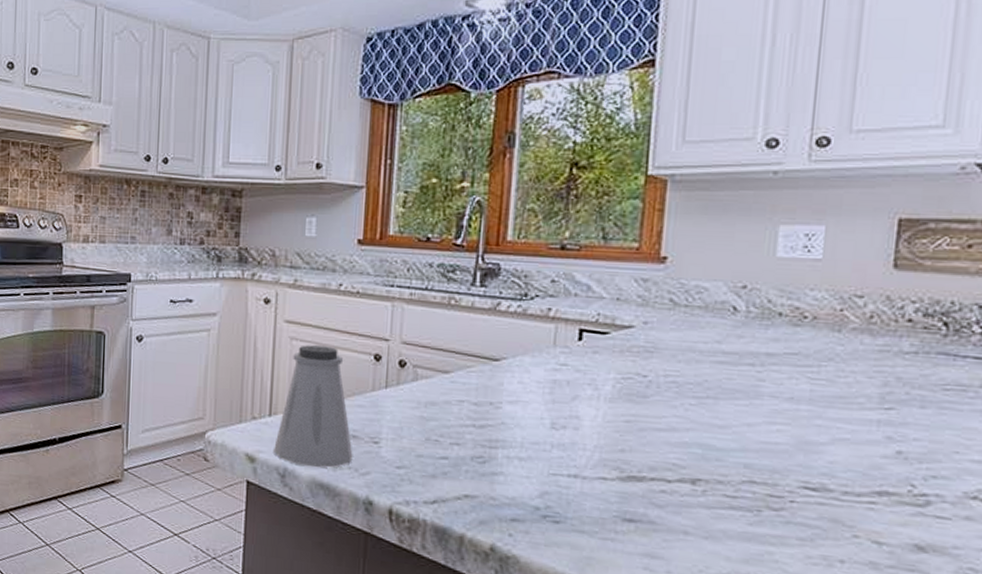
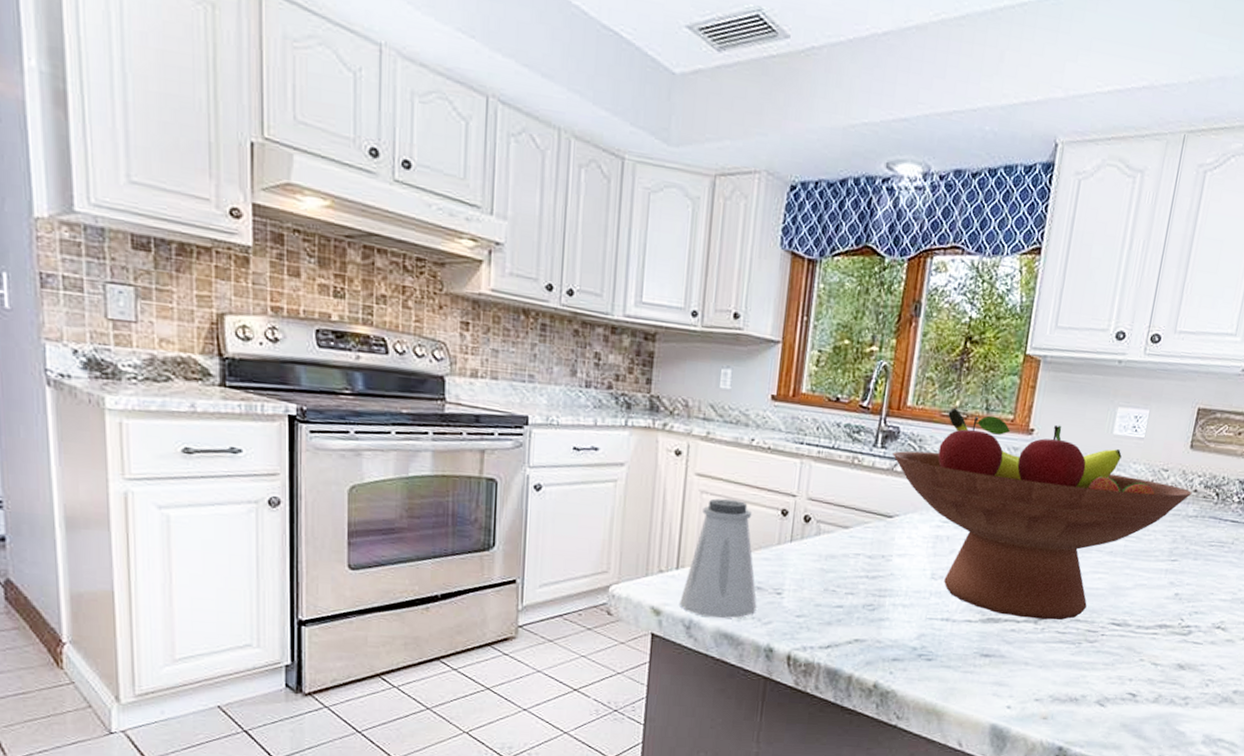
fruit bowl: none [494,238,905,481] -> present [893,407,1192,620]

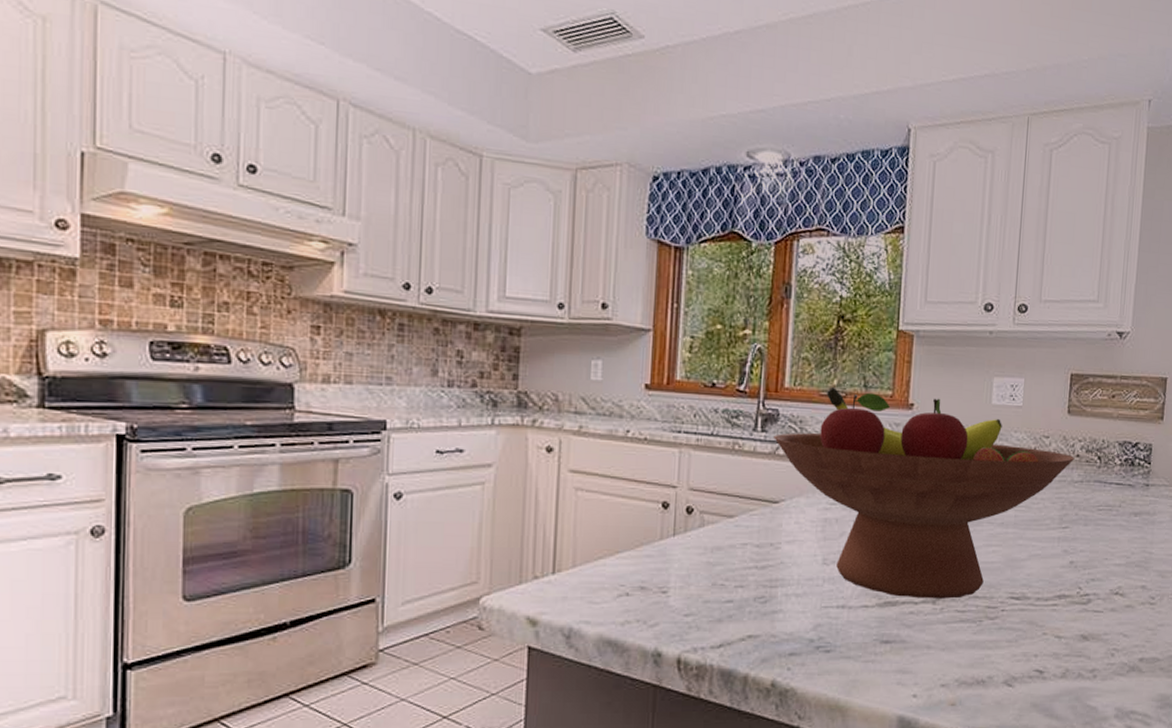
saltshaker: present [680,498,757,619] -> none [558,495,642,624]

